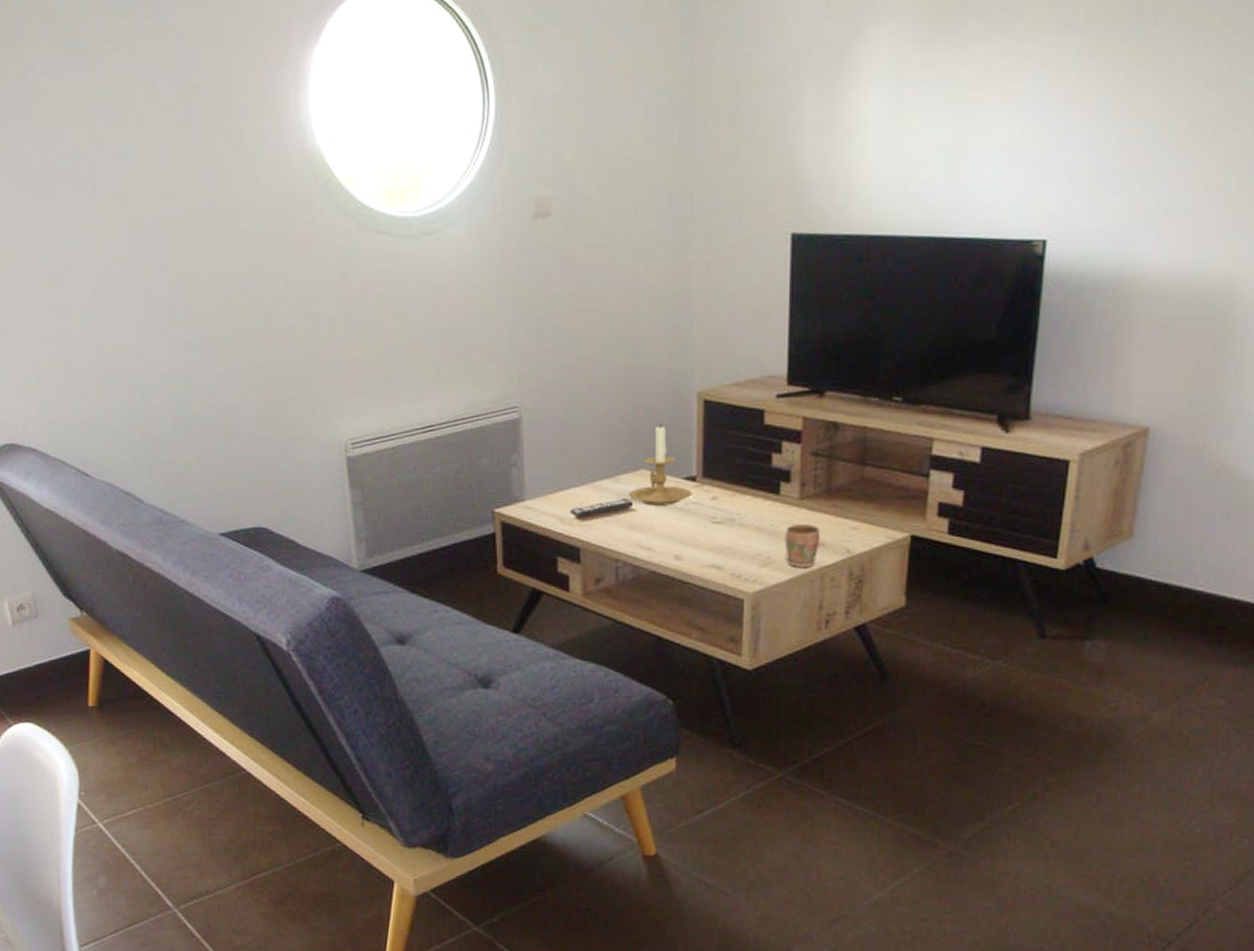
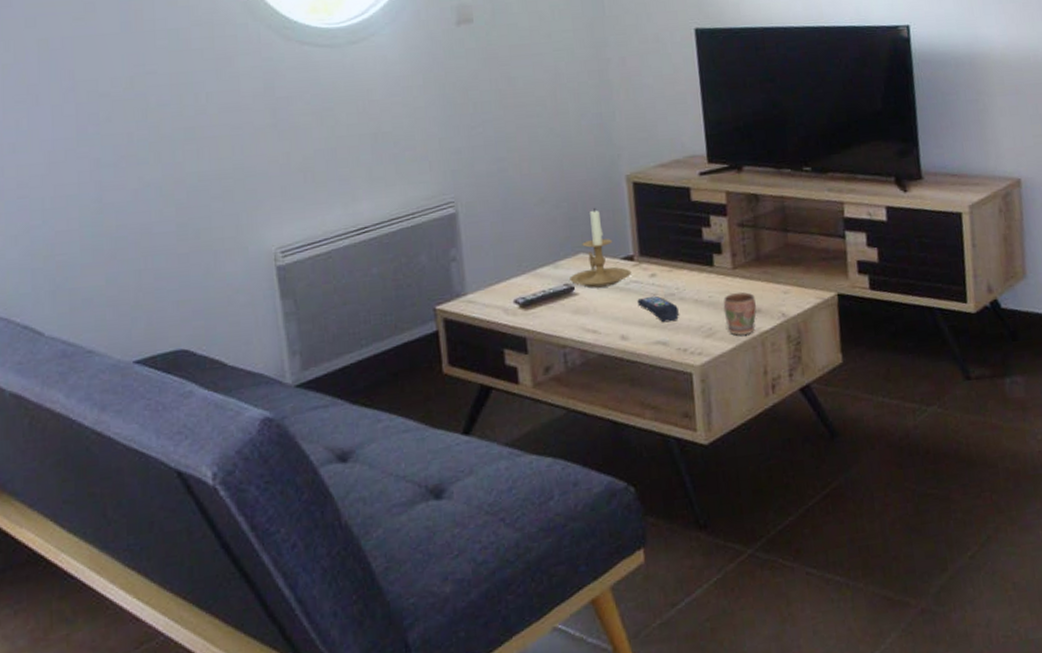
remote control: none [695,519,737,547] -> present [637,295,679,323]

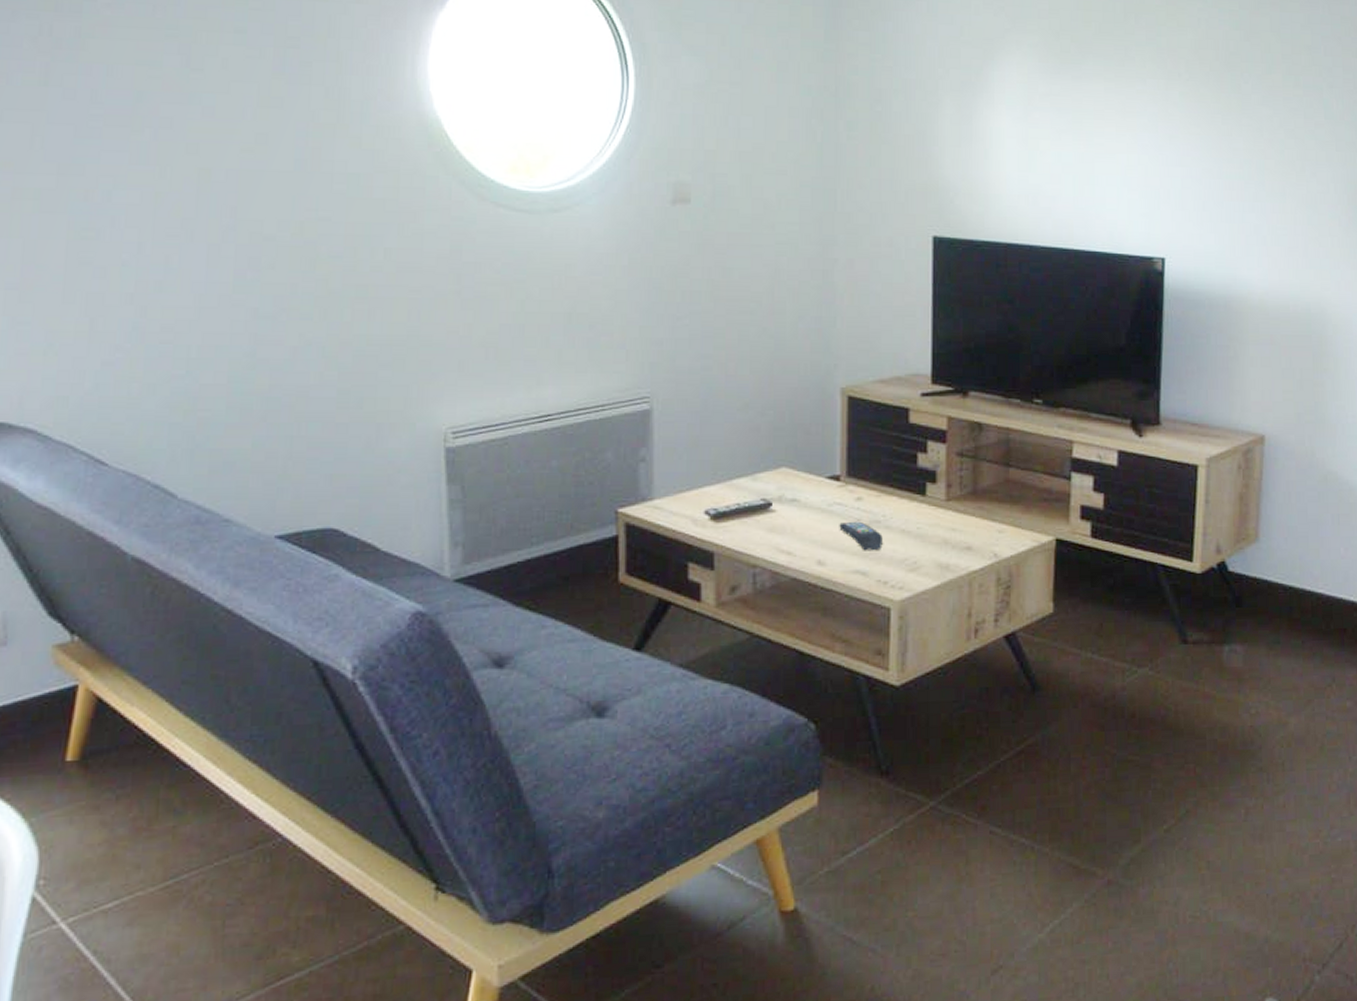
candle holder: present [569,208,632,288] -> none [768,420,836,506]
mug: present [723,292,757,336] -> none [931,527,967,573]

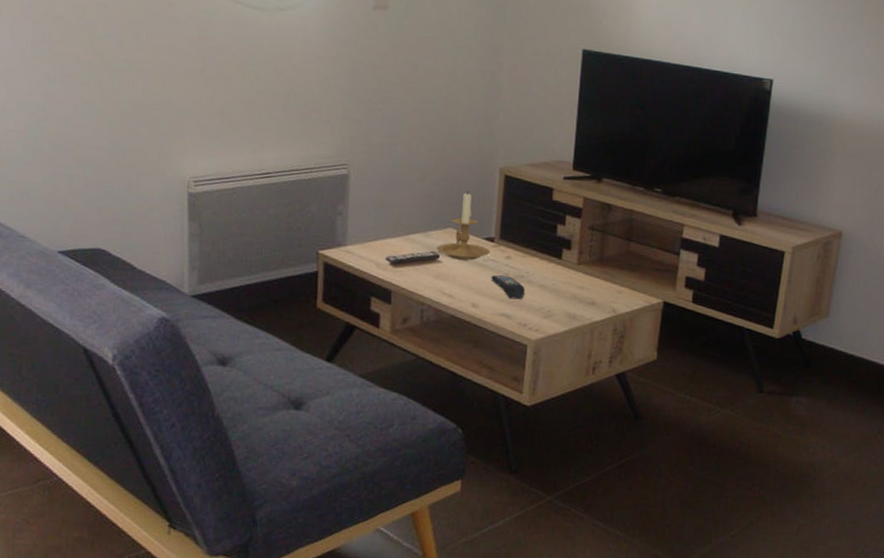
candle holder: none [768,420,836,506] -> present [436,191,491,260]

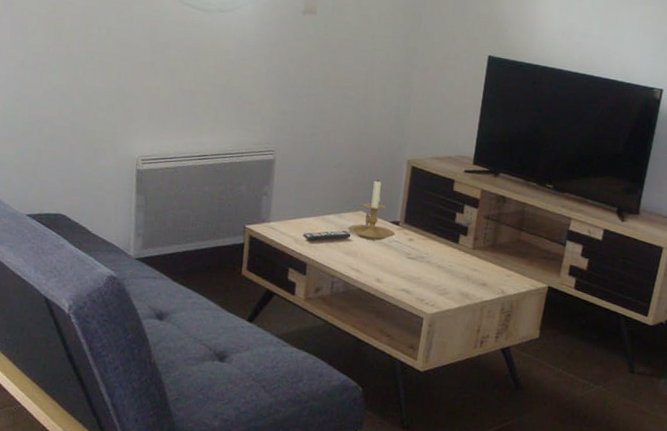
remote control: present [491,274,525,299] -> none [394,254,424,277]

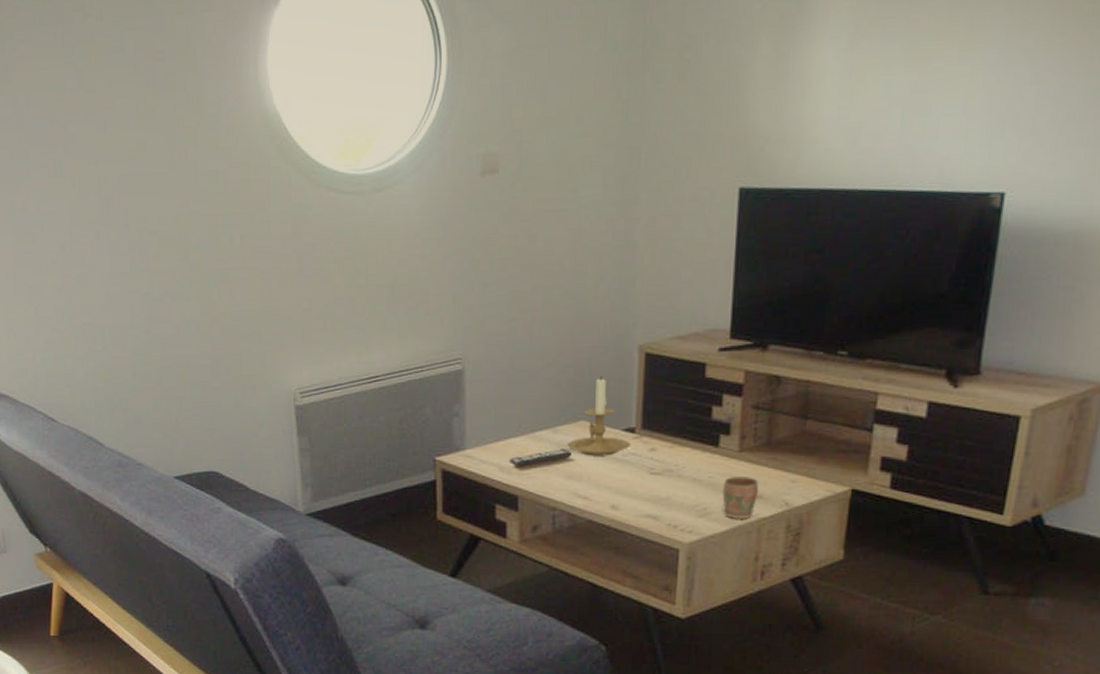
mug: none [457,267,484,300] -> present [722,477,758,519]

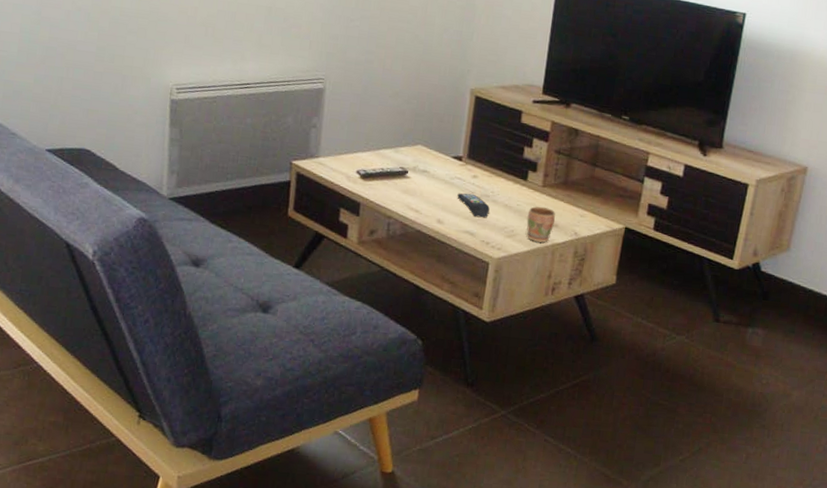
candle holder: present [567,377,631,456] -> none [405,110,458,178]
remote control: none [633,470,674,498] -> present [457,193,490,218]

